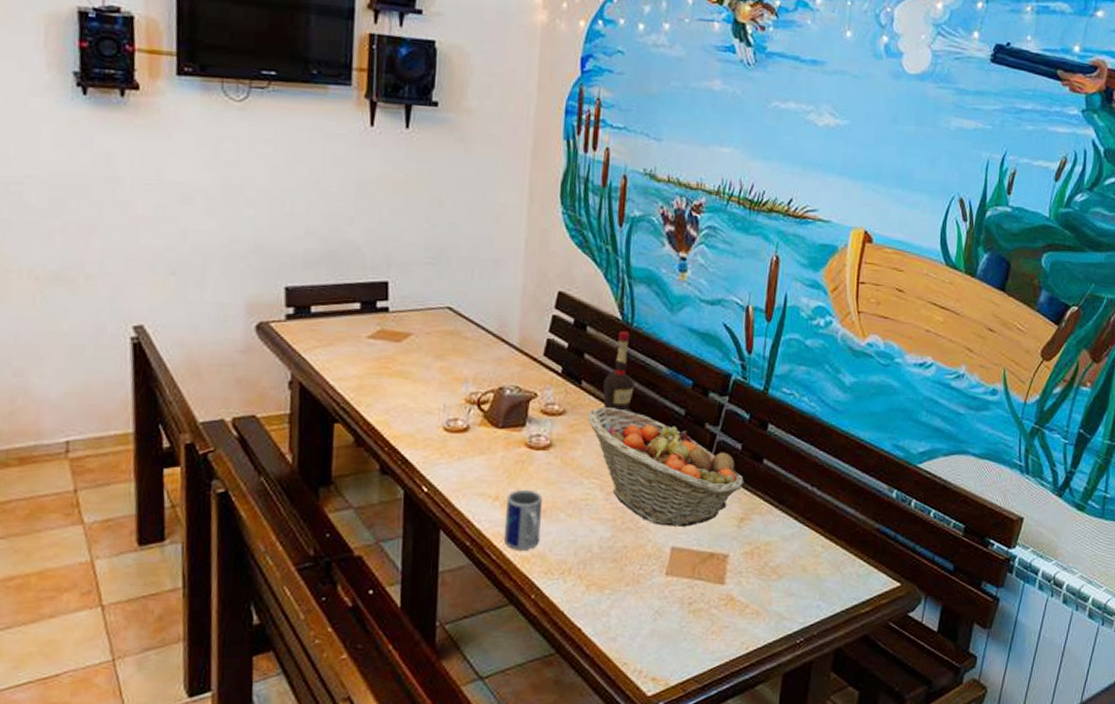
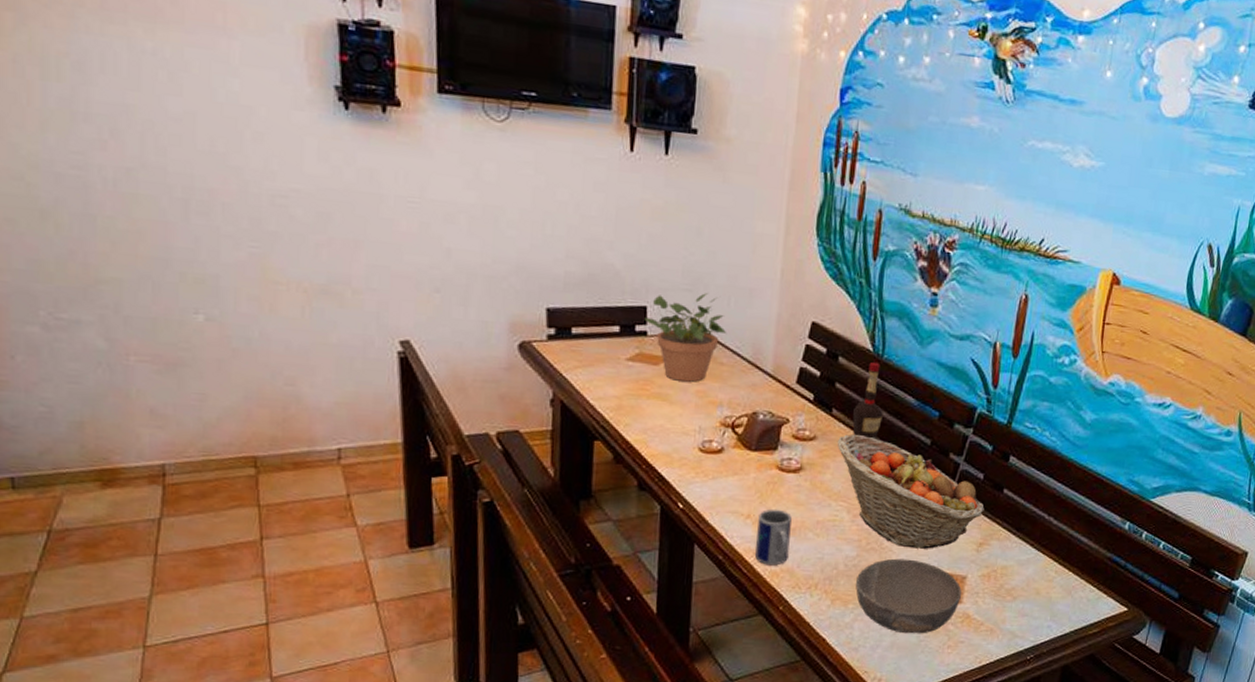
potted plant: none [386,266,471,358] -> present [644,293,727,382]
bowl: none [612,538,724,620] -> present [856,558,962,634]

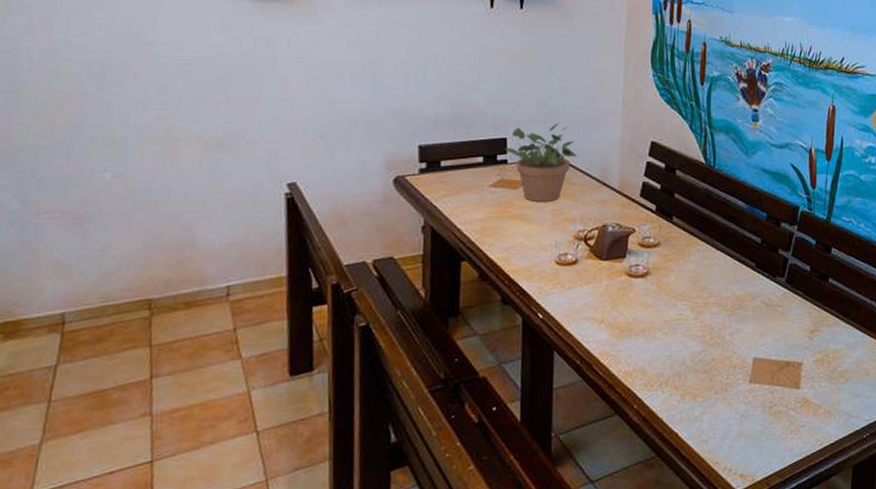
mug: present [755,508,792,566] -> none [610,312,641,366]
fruit basket: present [837,434,985,549] -> none [678,239,813,340]
liquor: present [852,361,883,439] -> none [691,172,718,242]
bowl: present [856,558,962,634] -> none [703,350,799,423]

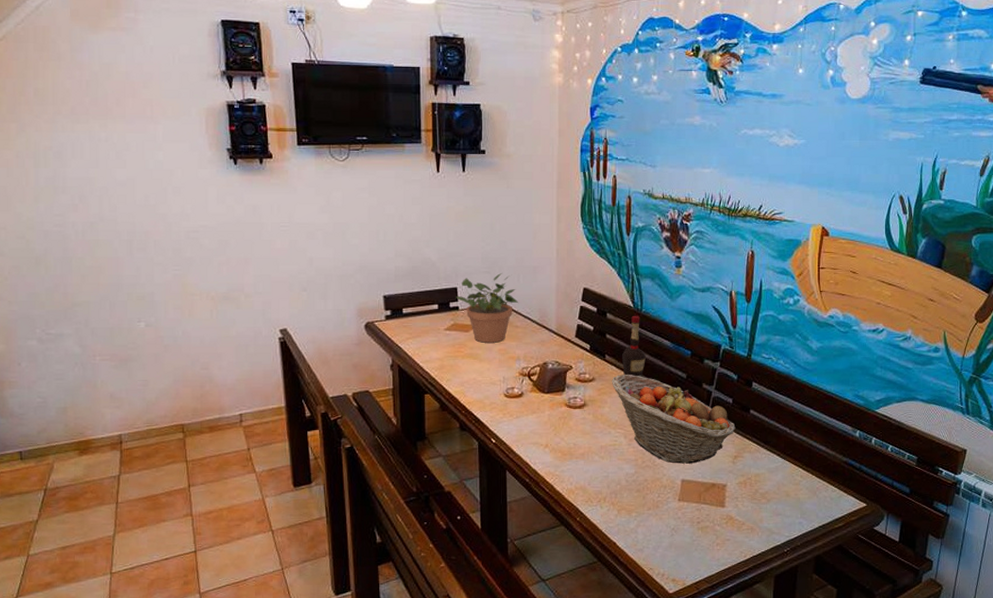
fruit basket: none [678,239,813,340] -> present [611,375,736,464]
liquor: none [691,172,718,242] -> present [622,315,646,377]

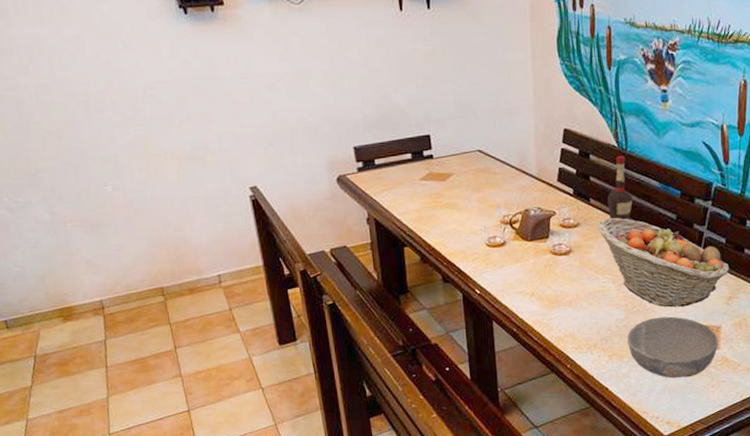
potted plant: present [456,273,519,343] -> none [429,117,496,192]
bowl: none [637,473,723,535] -> present [628,316,718,379]

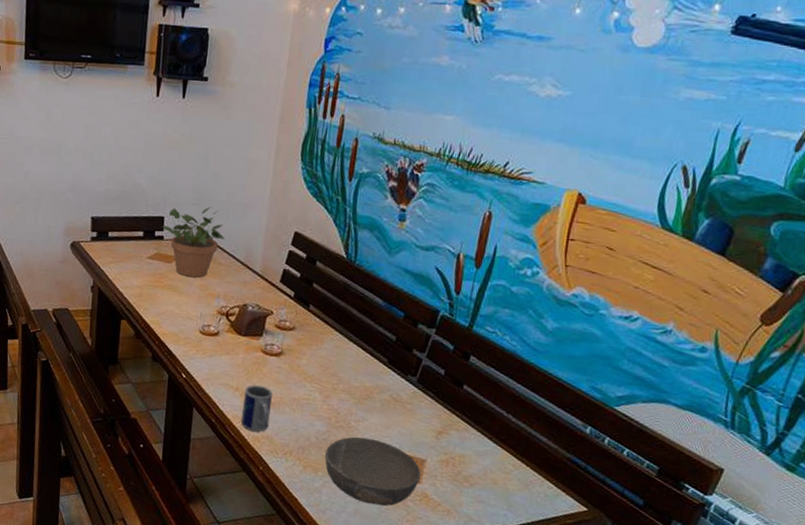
potted plant: none [429,117,496,192] -> present [162,207,225,278]
mug: none [541,286,569,333] -> present [241,384,273,432]
fruit basket: present [597,218,730,307] -> none [312,327,445,432]
liquor: present [608,155,633,220] -> none [326,266,354,333]

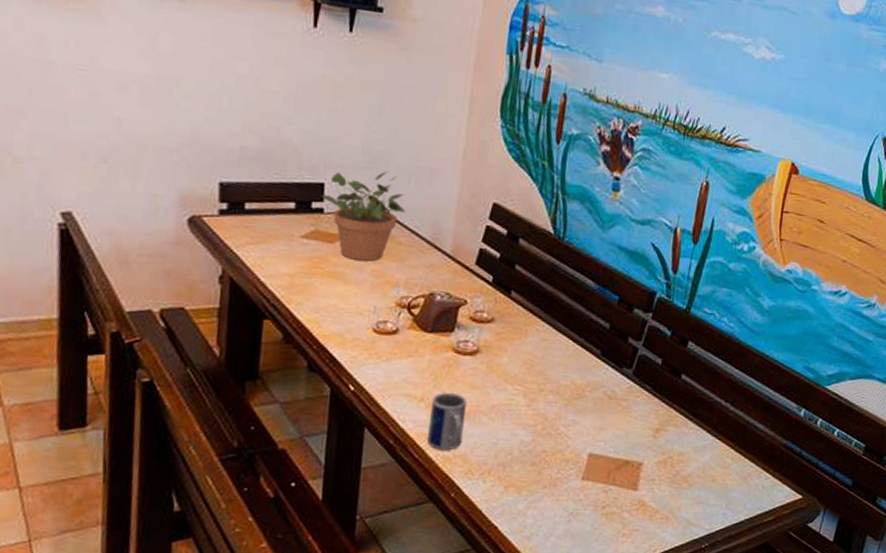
bowl: present [325,437,421,506] -> none [530,444,638,522]

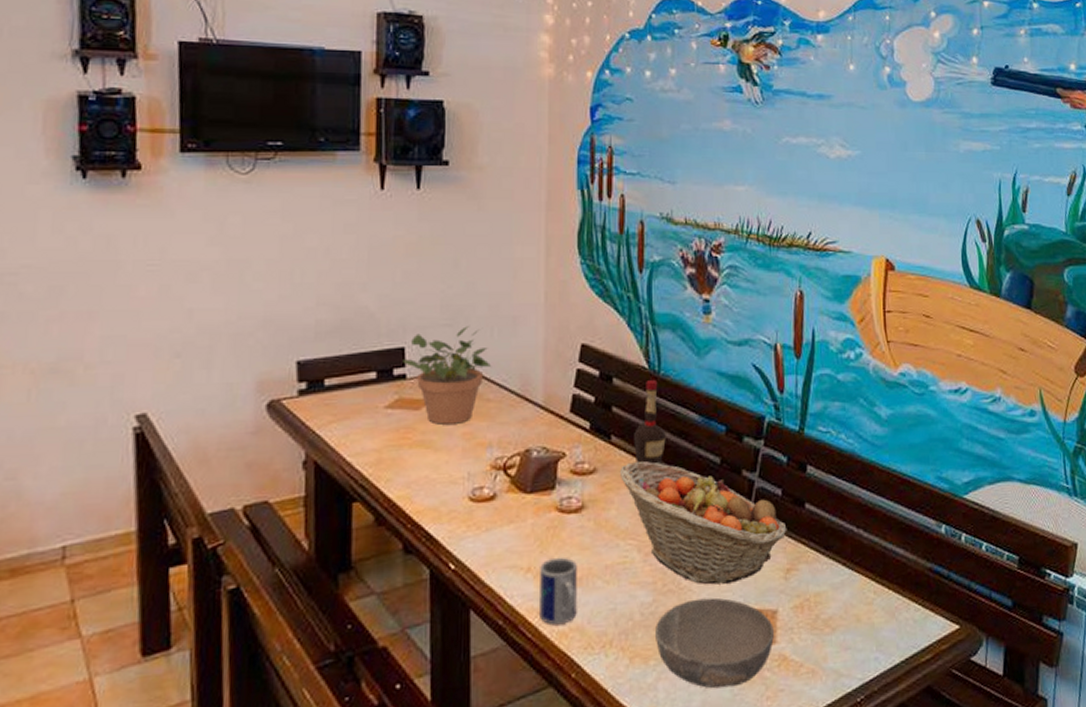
fruit basket: none [515,317,662,435] -> present [619,461,787,585]
bowl: none [530,444,638,522] -> present [656,597,774,689]
liquor: none [531,244,563,322] -> present [634,379,666,465]

